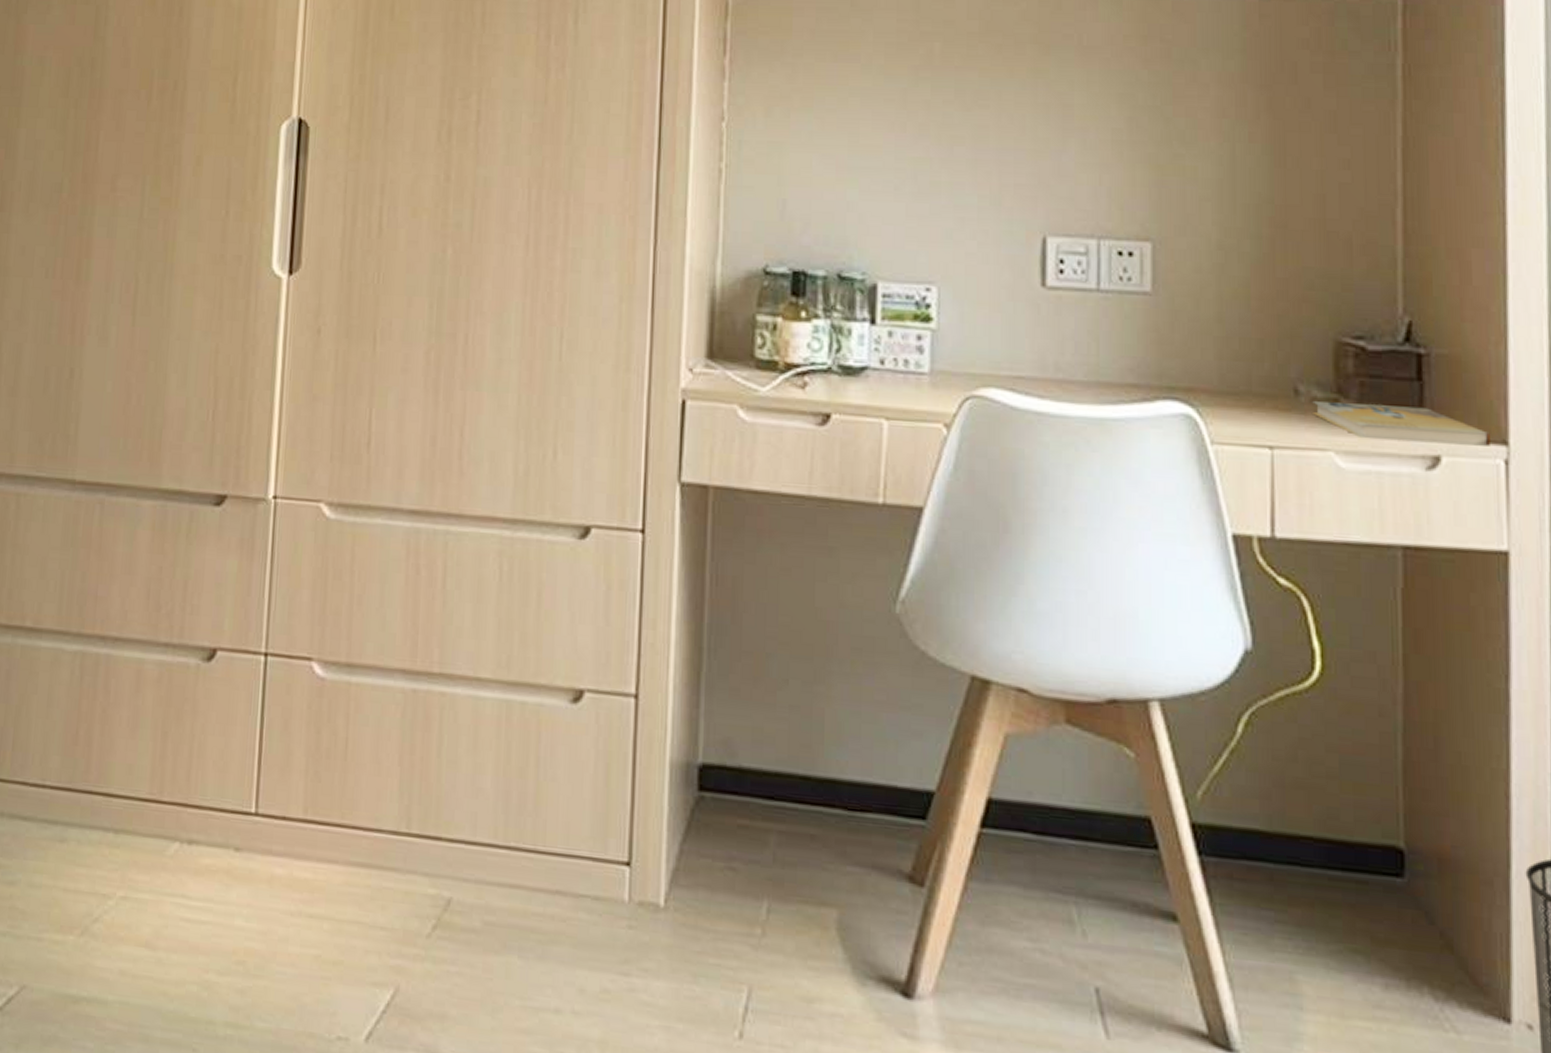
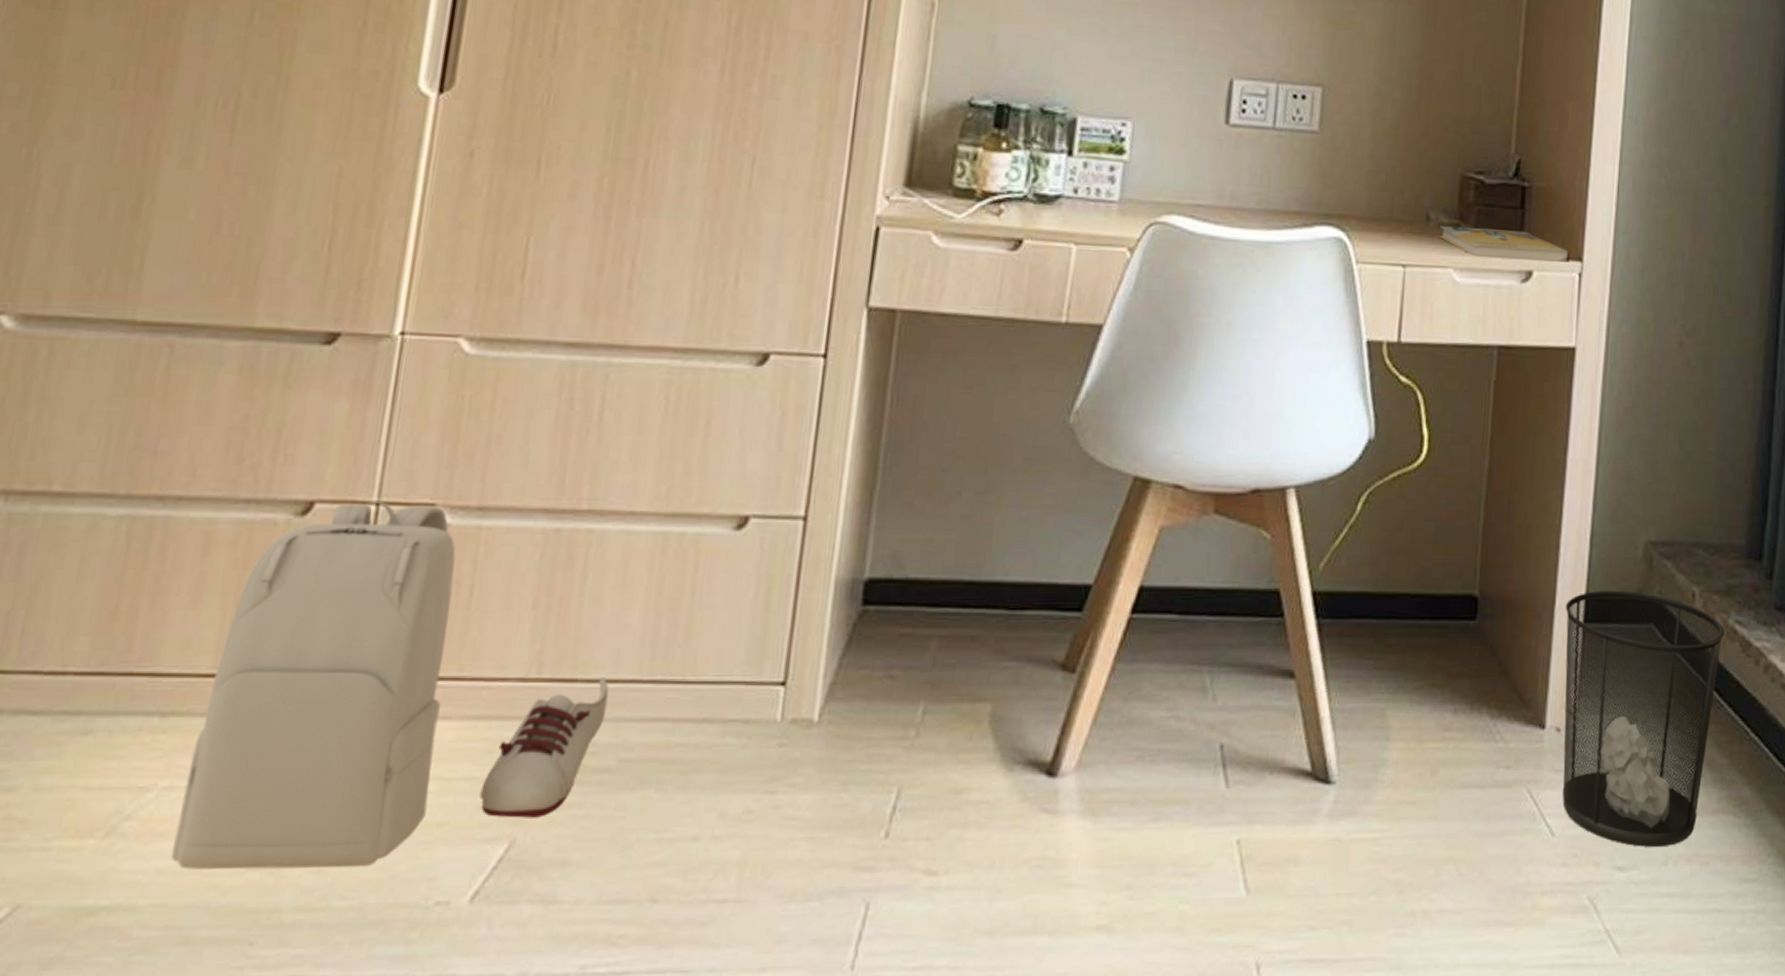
backpack: none [130,651,332,994] -> present [171,500,456,870]
shoe: none [366,838,470,969] -> present [479,677,609,818]

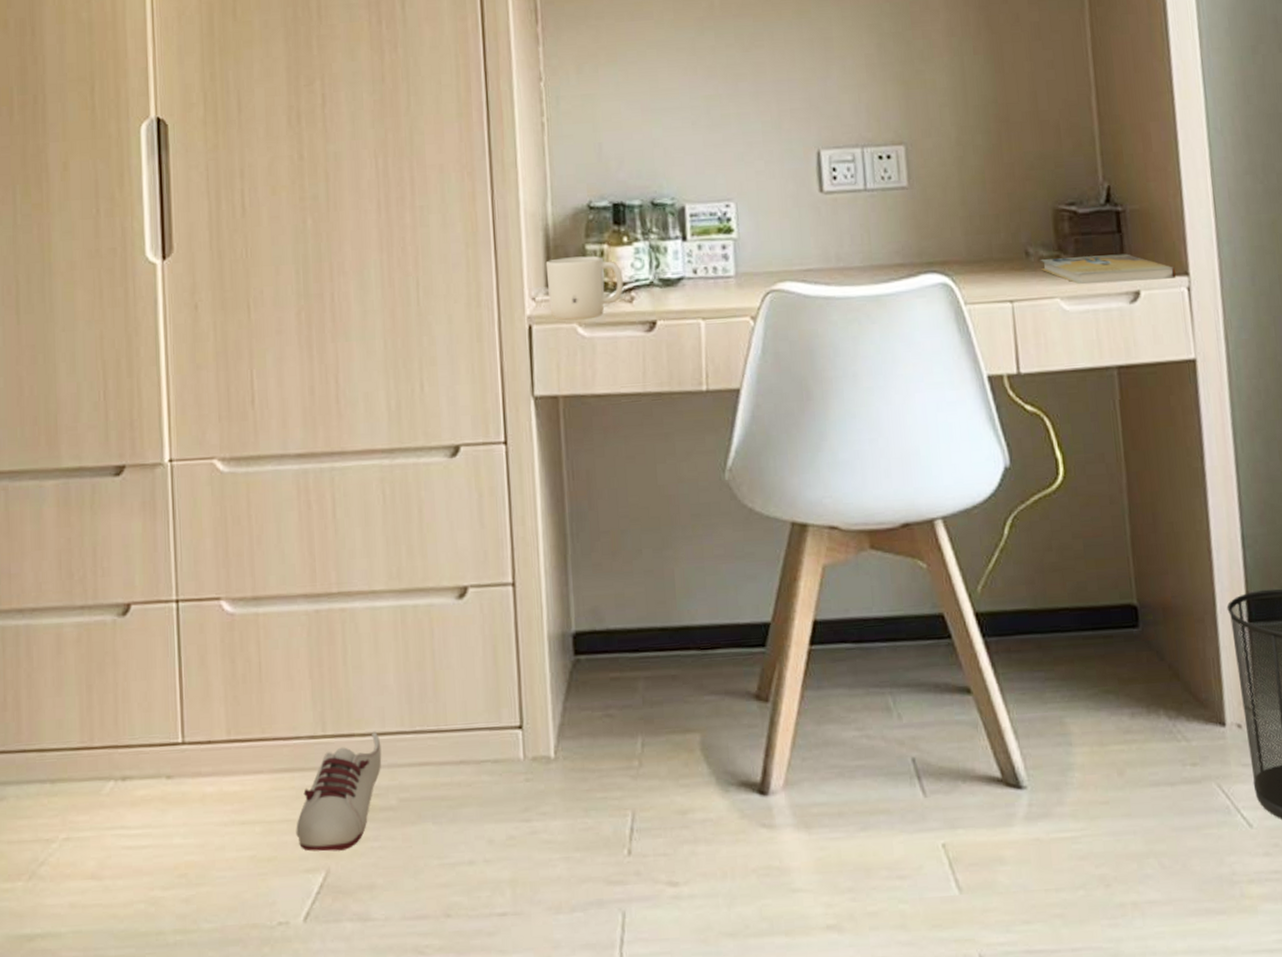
backpack: present [171,500,456,870] -> none [78,598,258,903]
mug: none [904,156,995,228] -> present [545,256,624,321]

